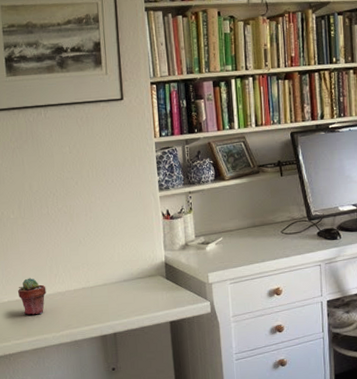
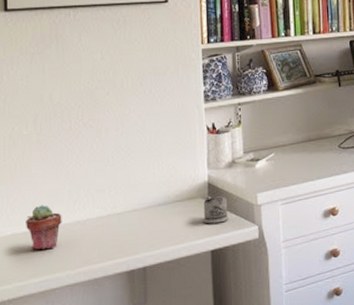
tea glass holder: none [161,274,184,299] -> present [203,196,229,224]

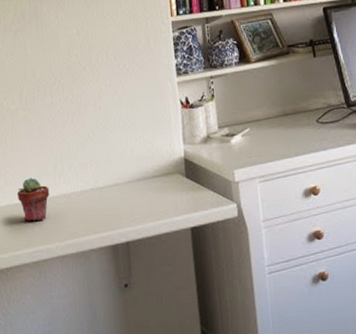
tea glass holder: present [203,196,229,224] -> none [181,172,207,201]

